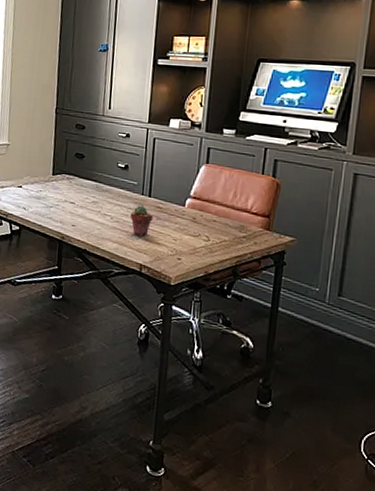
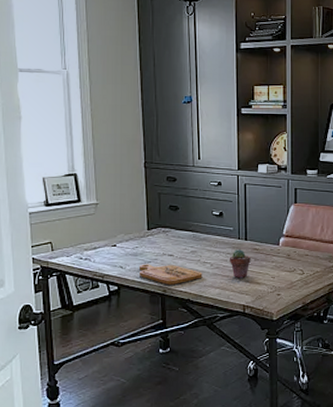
cutting board: none [40,208,102,233] -> present [138,264,203,285]

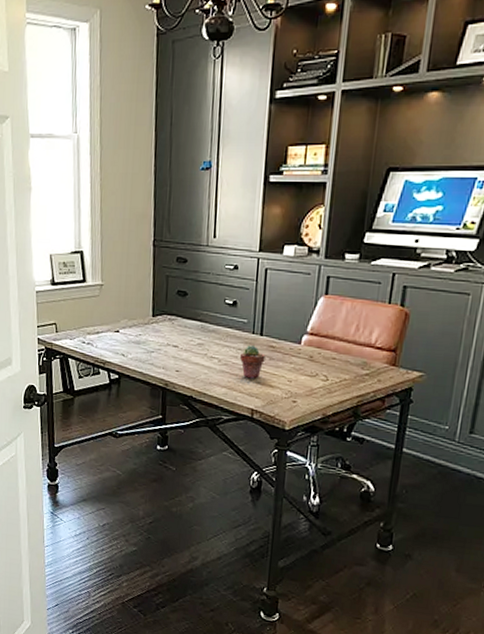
cutting board: present [138,264,203,285] -> none [140,353,209,379]

